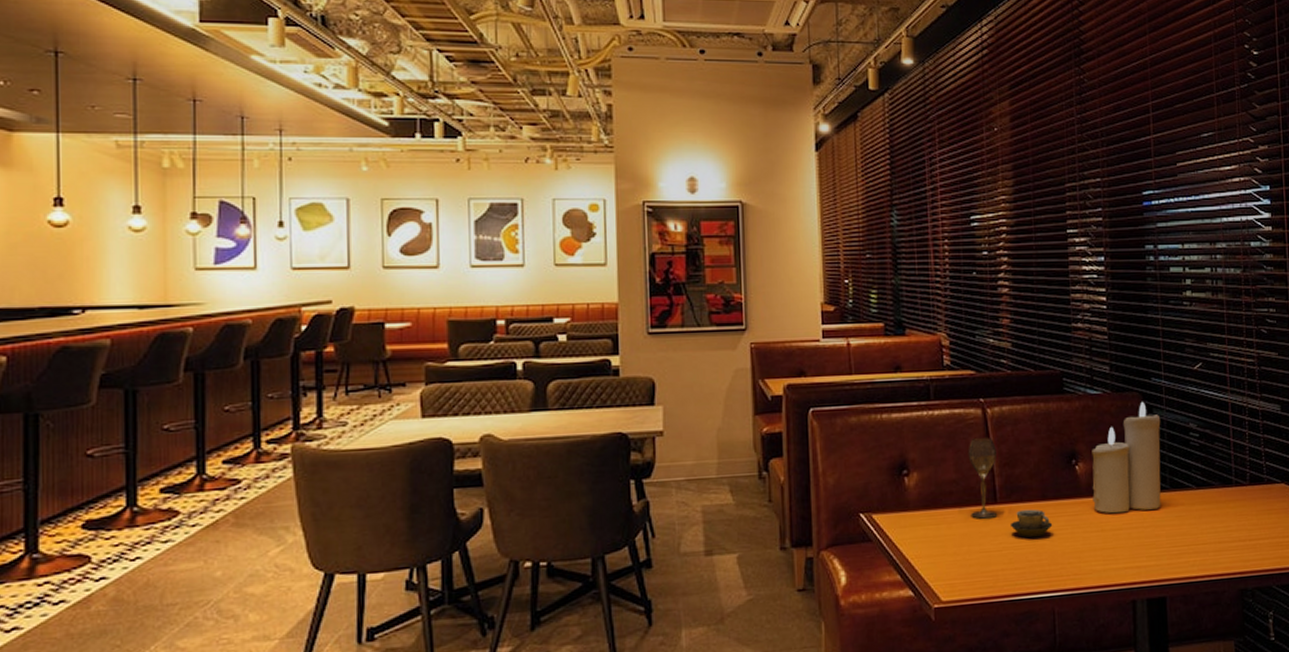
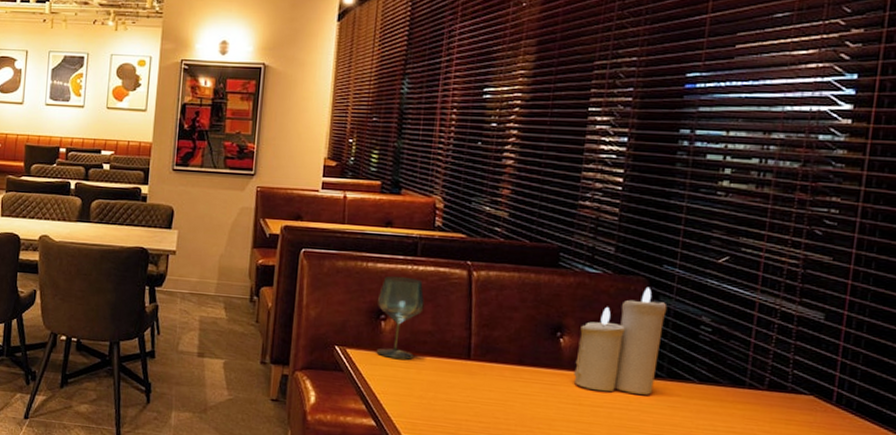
wine glass: none [896,424,945,517] -> present [376,275,425,360]
wineglass: present [968,437,998,519] -> none [441,296,478,372]
cup: present [1009,509,1053,539] -> none [480,369,526,399]

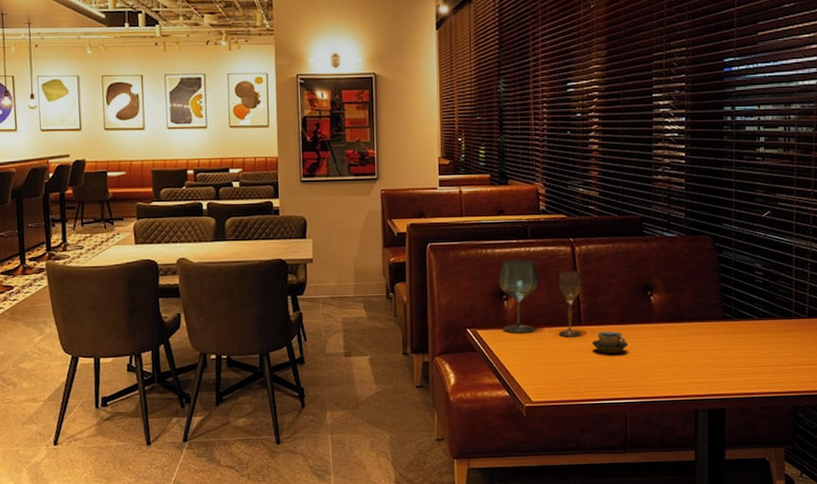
wineglass: none [441,296,478,372] -> present [558,270,583,337]
cup: none [480,369,526,399] -> present [591,331,629,355]
candle: present [574,286,668,395] -> none [664,243,729,338]

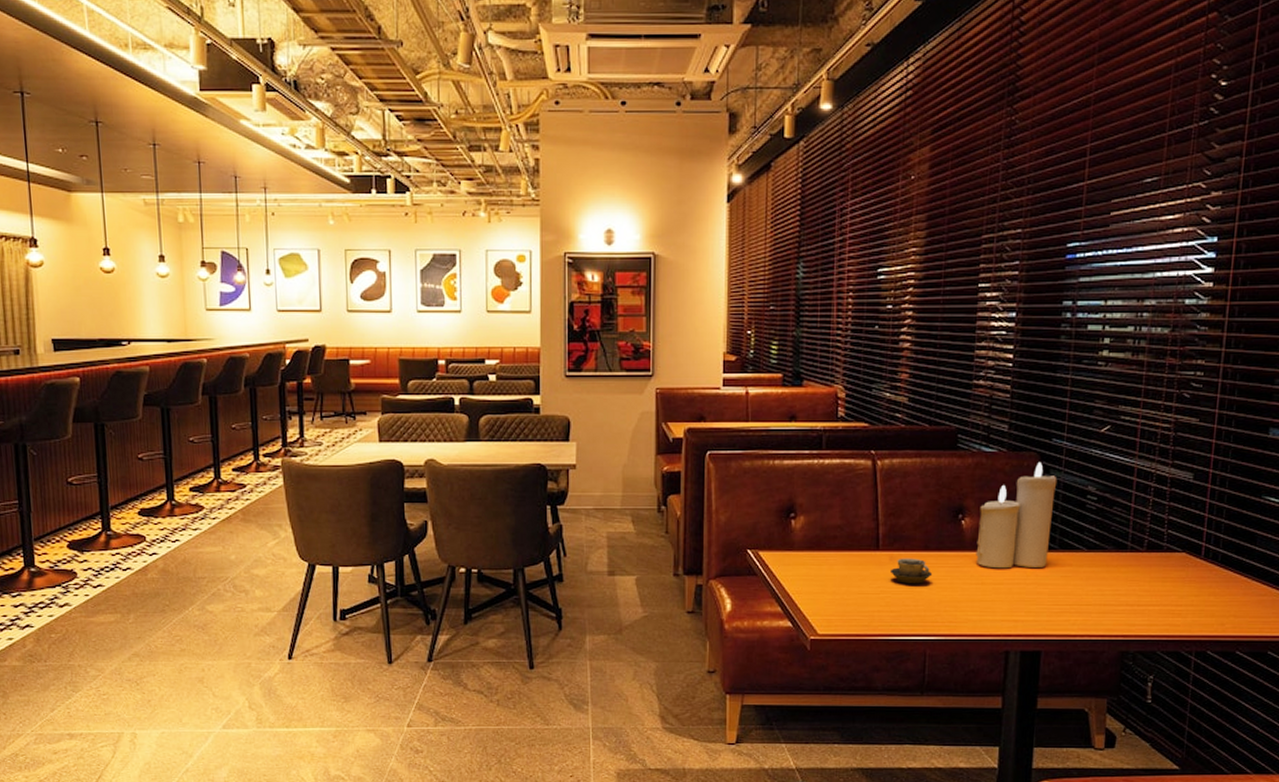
wine glass: present [498,258,538,333] -> none [785,472,832,556]
wineglass: present [558,270,583,337] -> none [852,487,884,563]
candle: none [664,243,729,338] -> present [976,461,1057,569]

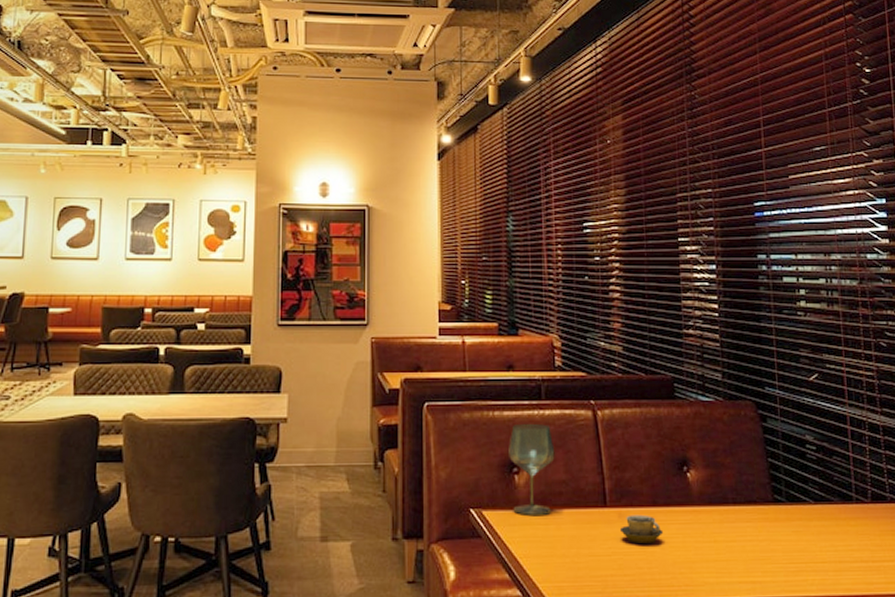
wine glass: none [785,472,832,556] -> present [507,423,555,515]
candle: present [976,461,1057,569] -> none [704,410,777,525]

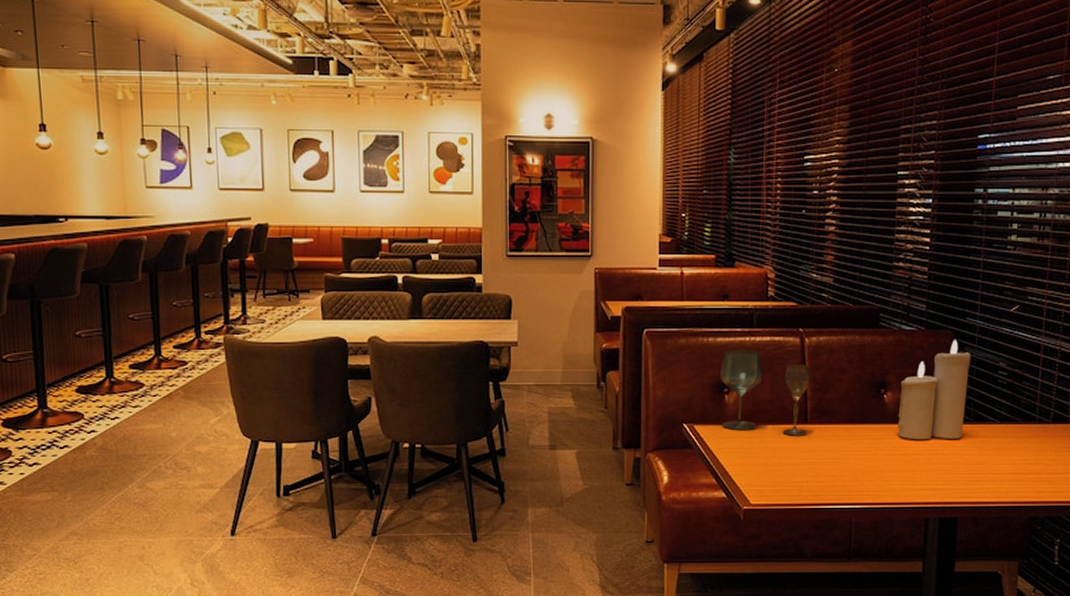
wineglass: none [578,439,608,522] -> present [782,363,812,436]
cup: present [619,514,664,545] -> none [817,430,858,456]
candle: none [704,410,777,525] -> present [897,339,971,440]

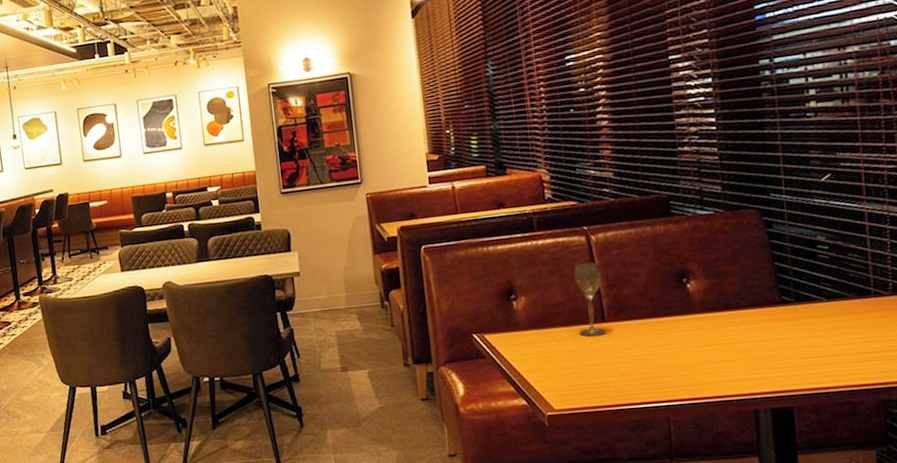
wine glass: present [719,349,763,430] -> none [504,253,551,336]
candle: present [897,339,971,440] -> none [704,217,785,328]

